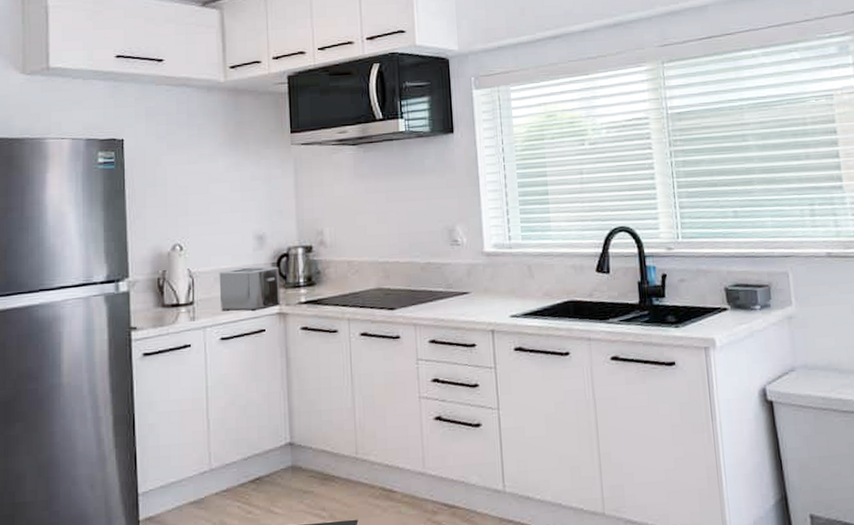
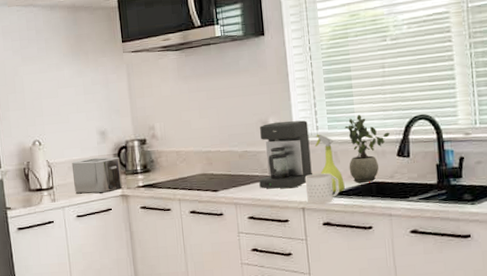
coffee maker: none [443,229,505,307] -> present [259,120,313,189]
mug: none [494,289,533,326] -> present [304,173,339,205]
spray bottle: none [506,245,539,313] -> present [314,134,345,193]
potted plant: none [539,225,588,303] -> present [344,115,390,184]

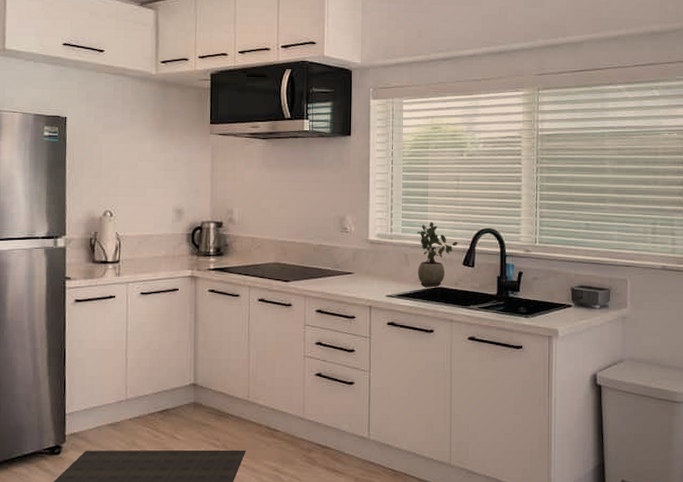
toaster: present [71,157,123,194] -> none [141,235,194,273]
coffee maker: present [259,120,313,189] -> none [330,220,383,286]
mug: present [304,173,339,205] -> none [374,274,406,304]
spray bottle: present [314,134,345,193] -> none [387,236,412,294]

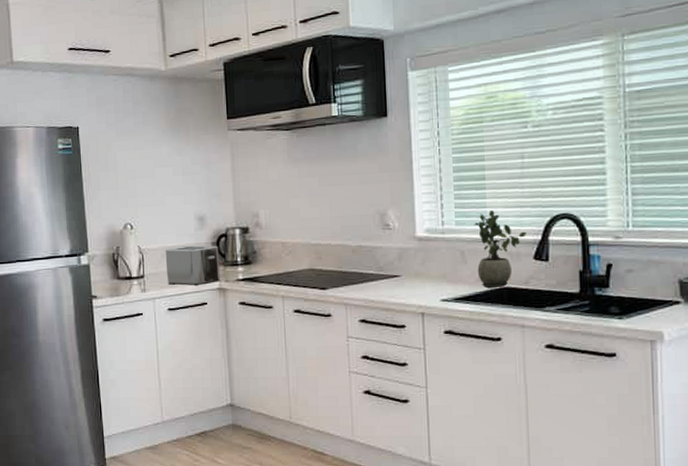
toaster: none [141,235,194,273] -> present [165,245,220,286]

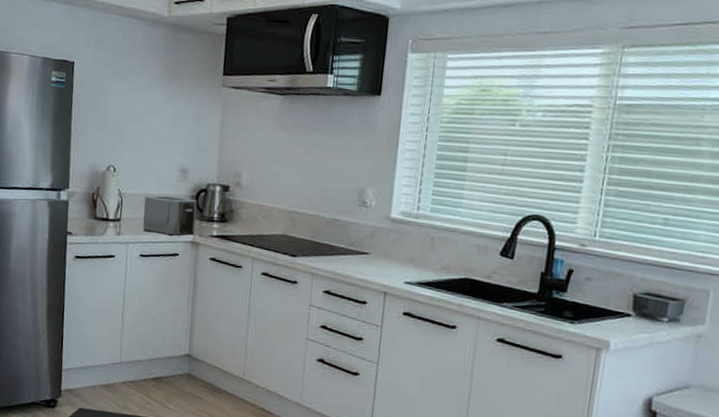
potted plant: present [474,210,526,289] -> none [443,202,497,279]

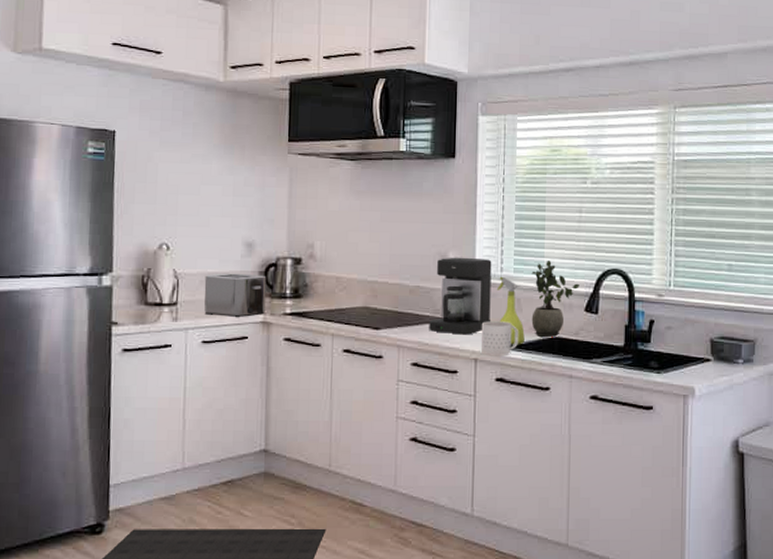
coffee maker: none [342,193,409,269] -> present [429,257,492,335]
mug: none [391,257,430,293] -> present [481,321,518,357]
spray bottle: none [411,215,436,283] -> present [496,276,525,345]
potted plant: none [443,202,497,279] -> present [531,261,579,338]

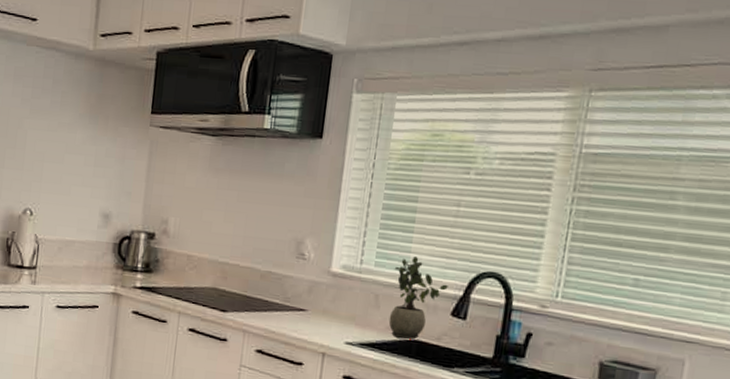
toaster: present [204,273,267,318] -> none [60,241,120,287]
coffee maker: present [429,257,492,335] -> none [277,244,352,327]
mug: present [481,321,518,357] -> none [330,315,373,354]
spray bottle: present [496,276,525,345] -> none [353,269,381,344]

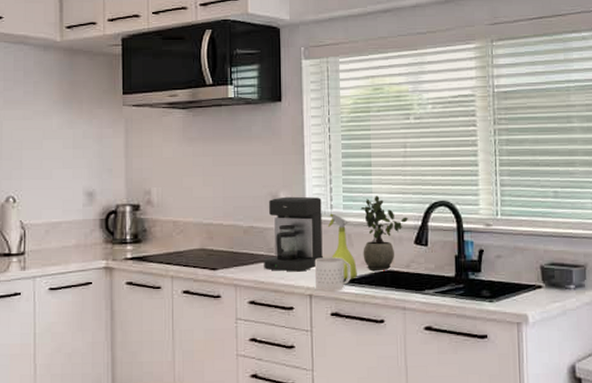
coffee maker: none [277,244,352,327] -> present [264,196,324,272]
mug: none [330,315,373,354] -> present [314,257,351,292]
spray bottle: none [353,269,381,344] -> present [327,213,357,280]

